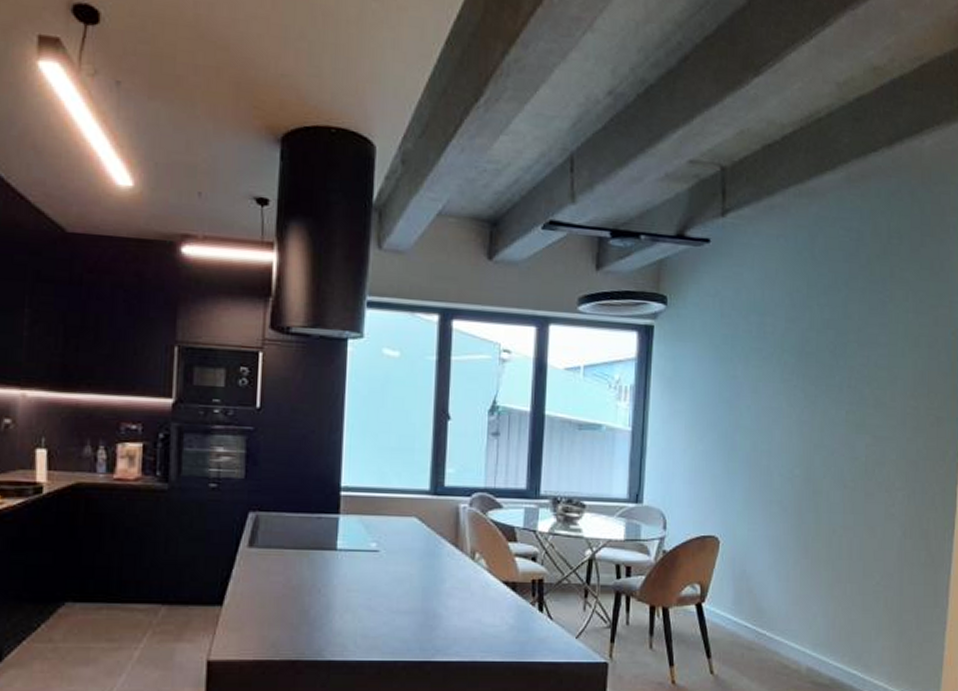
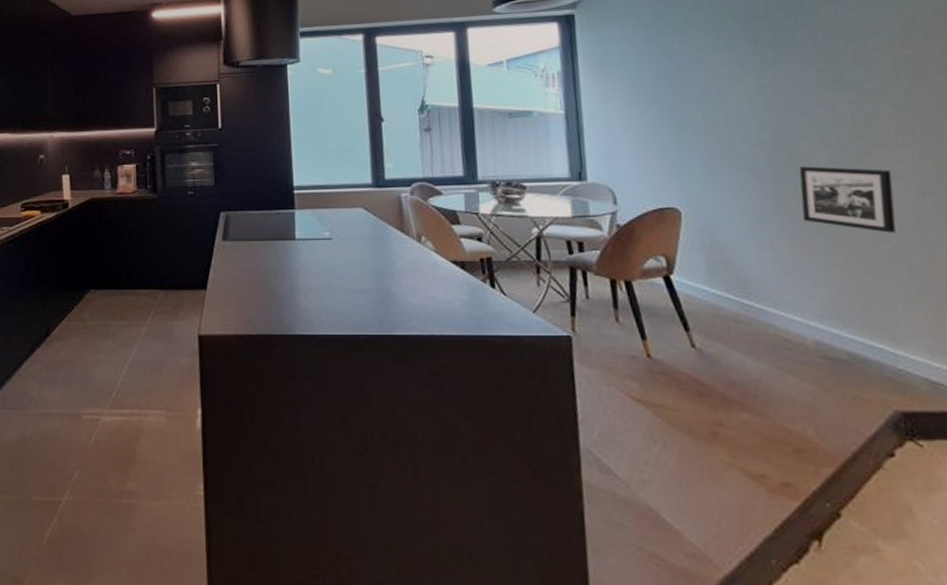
picture frame: none [815,503,886,570] -> present [799,166,896,233]

